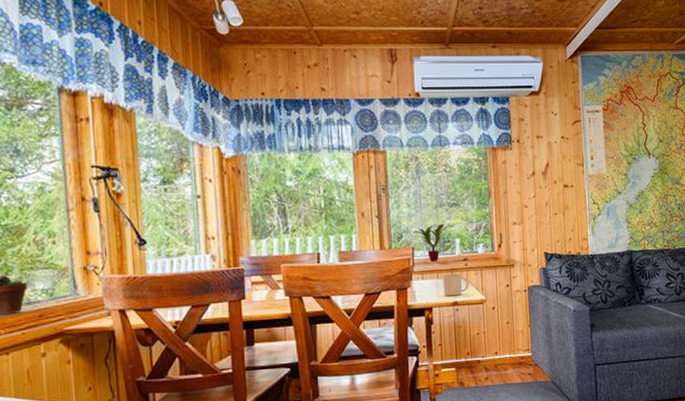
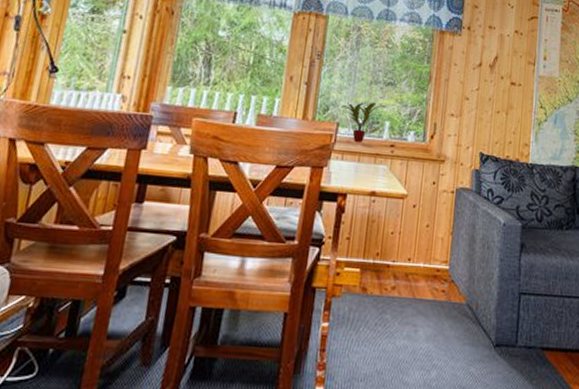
mug: present [442,273,469,297] -> none [362,158,392,185]

